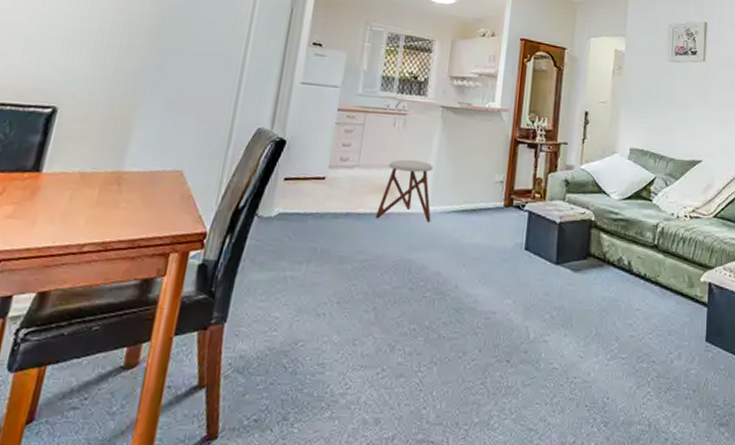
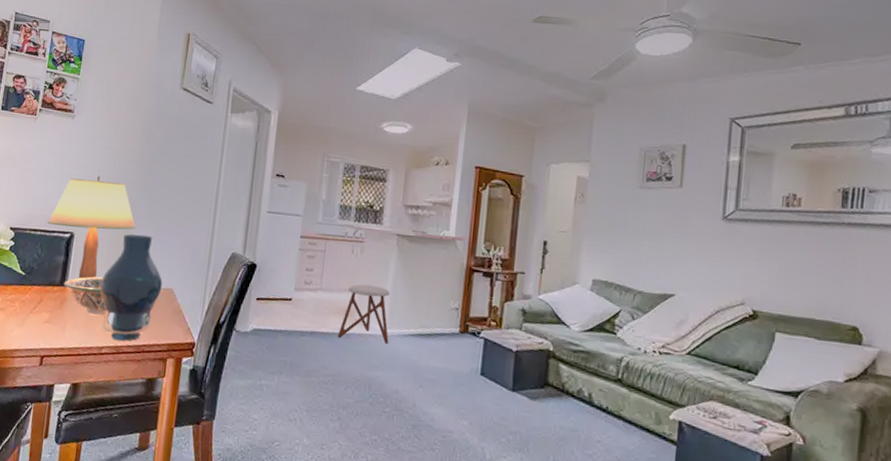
table lamp: none [22,41,141,163] -> present [48,176,136,279]
decorative bowl: none [37,158,94,206] -> present [63,276,106,316]
vase: none [87,108,170,235] -> present [100,234,163,341]

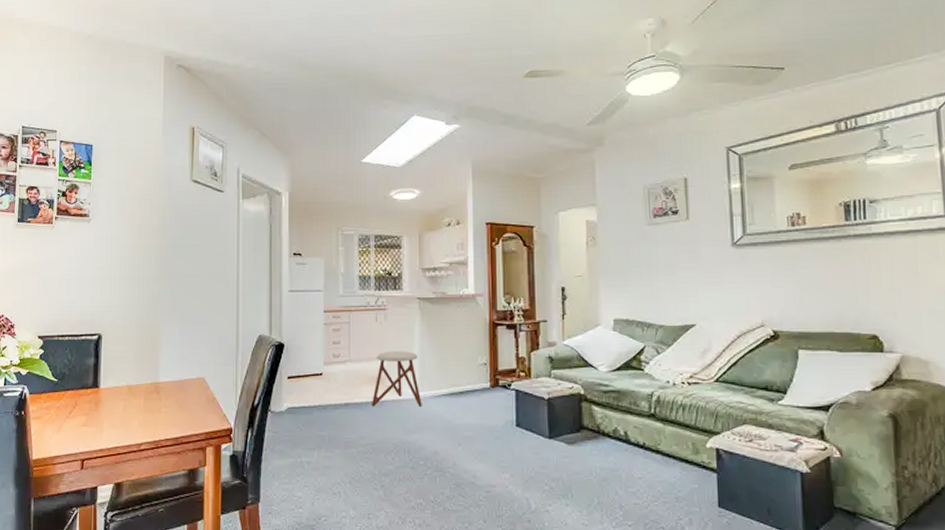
table lamp: present [48,176,136,279] -> none [75,275,162,379]
decorative bowl: present [63,276,106,316] -> none [96,374,141,412]
vase: present [100,234,163,341] -> none [133,328,194,435]

